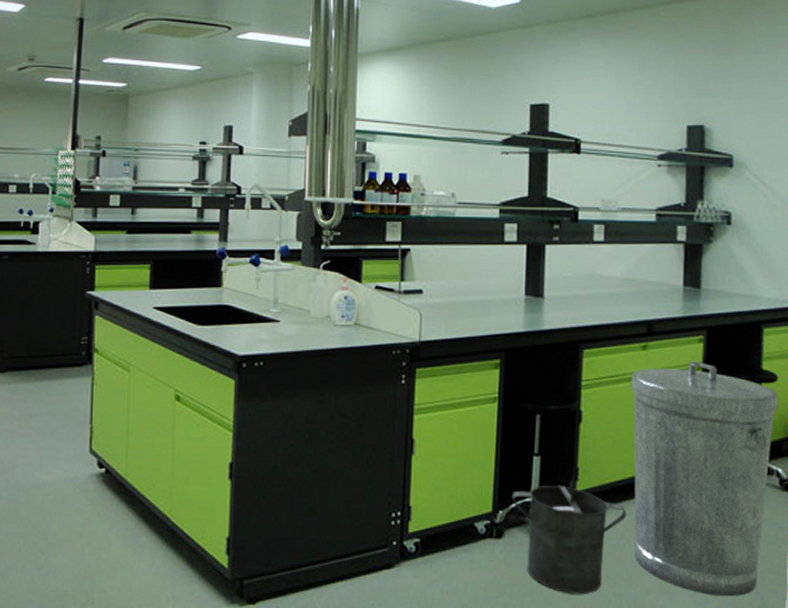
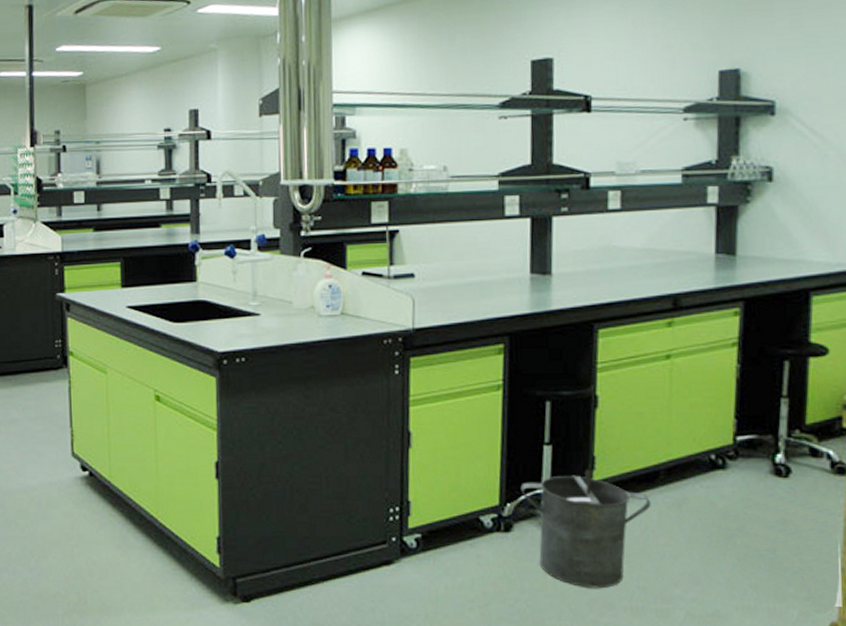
trash can: present [630,361,779,597] -> none [653,336,830,589]

